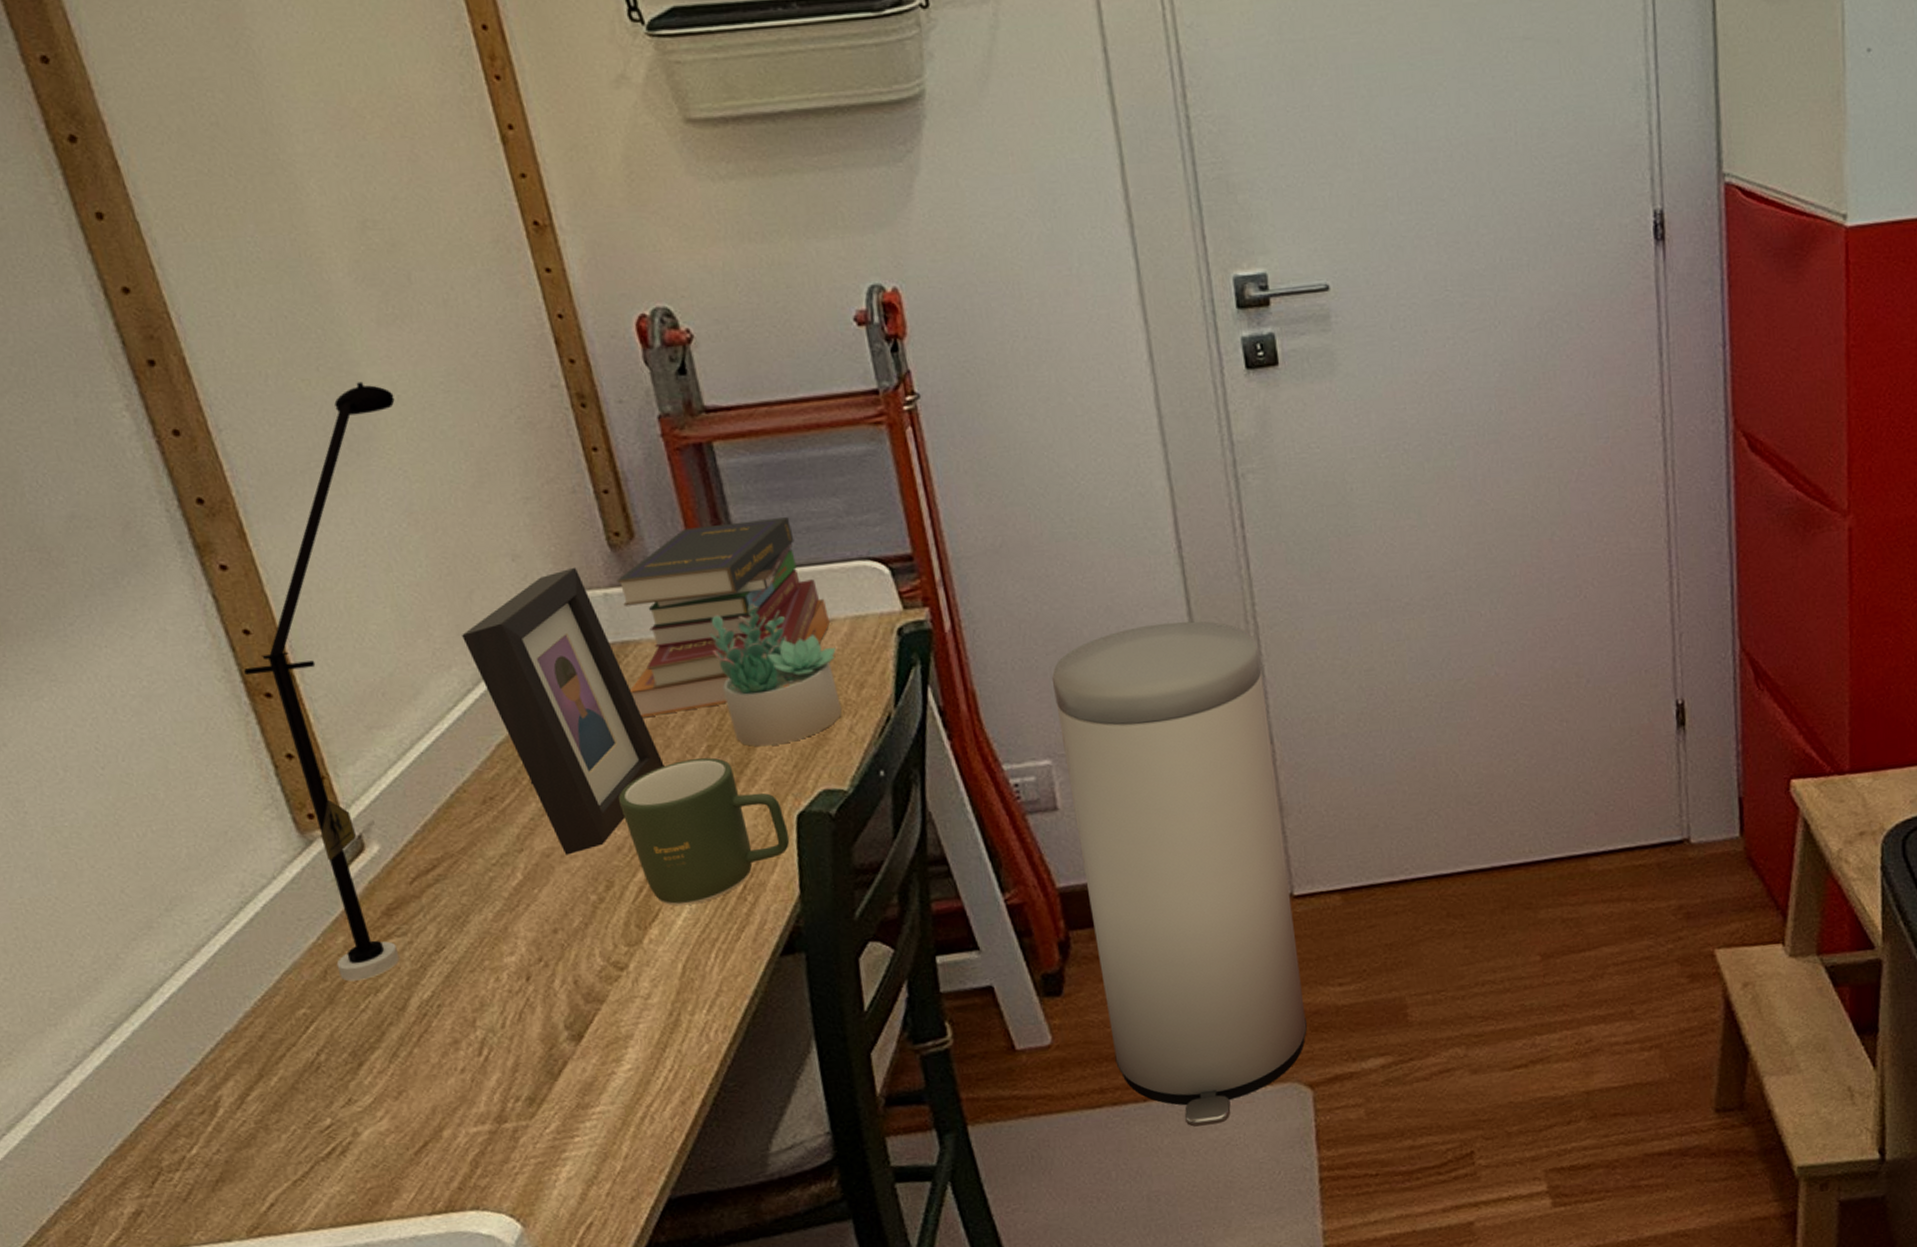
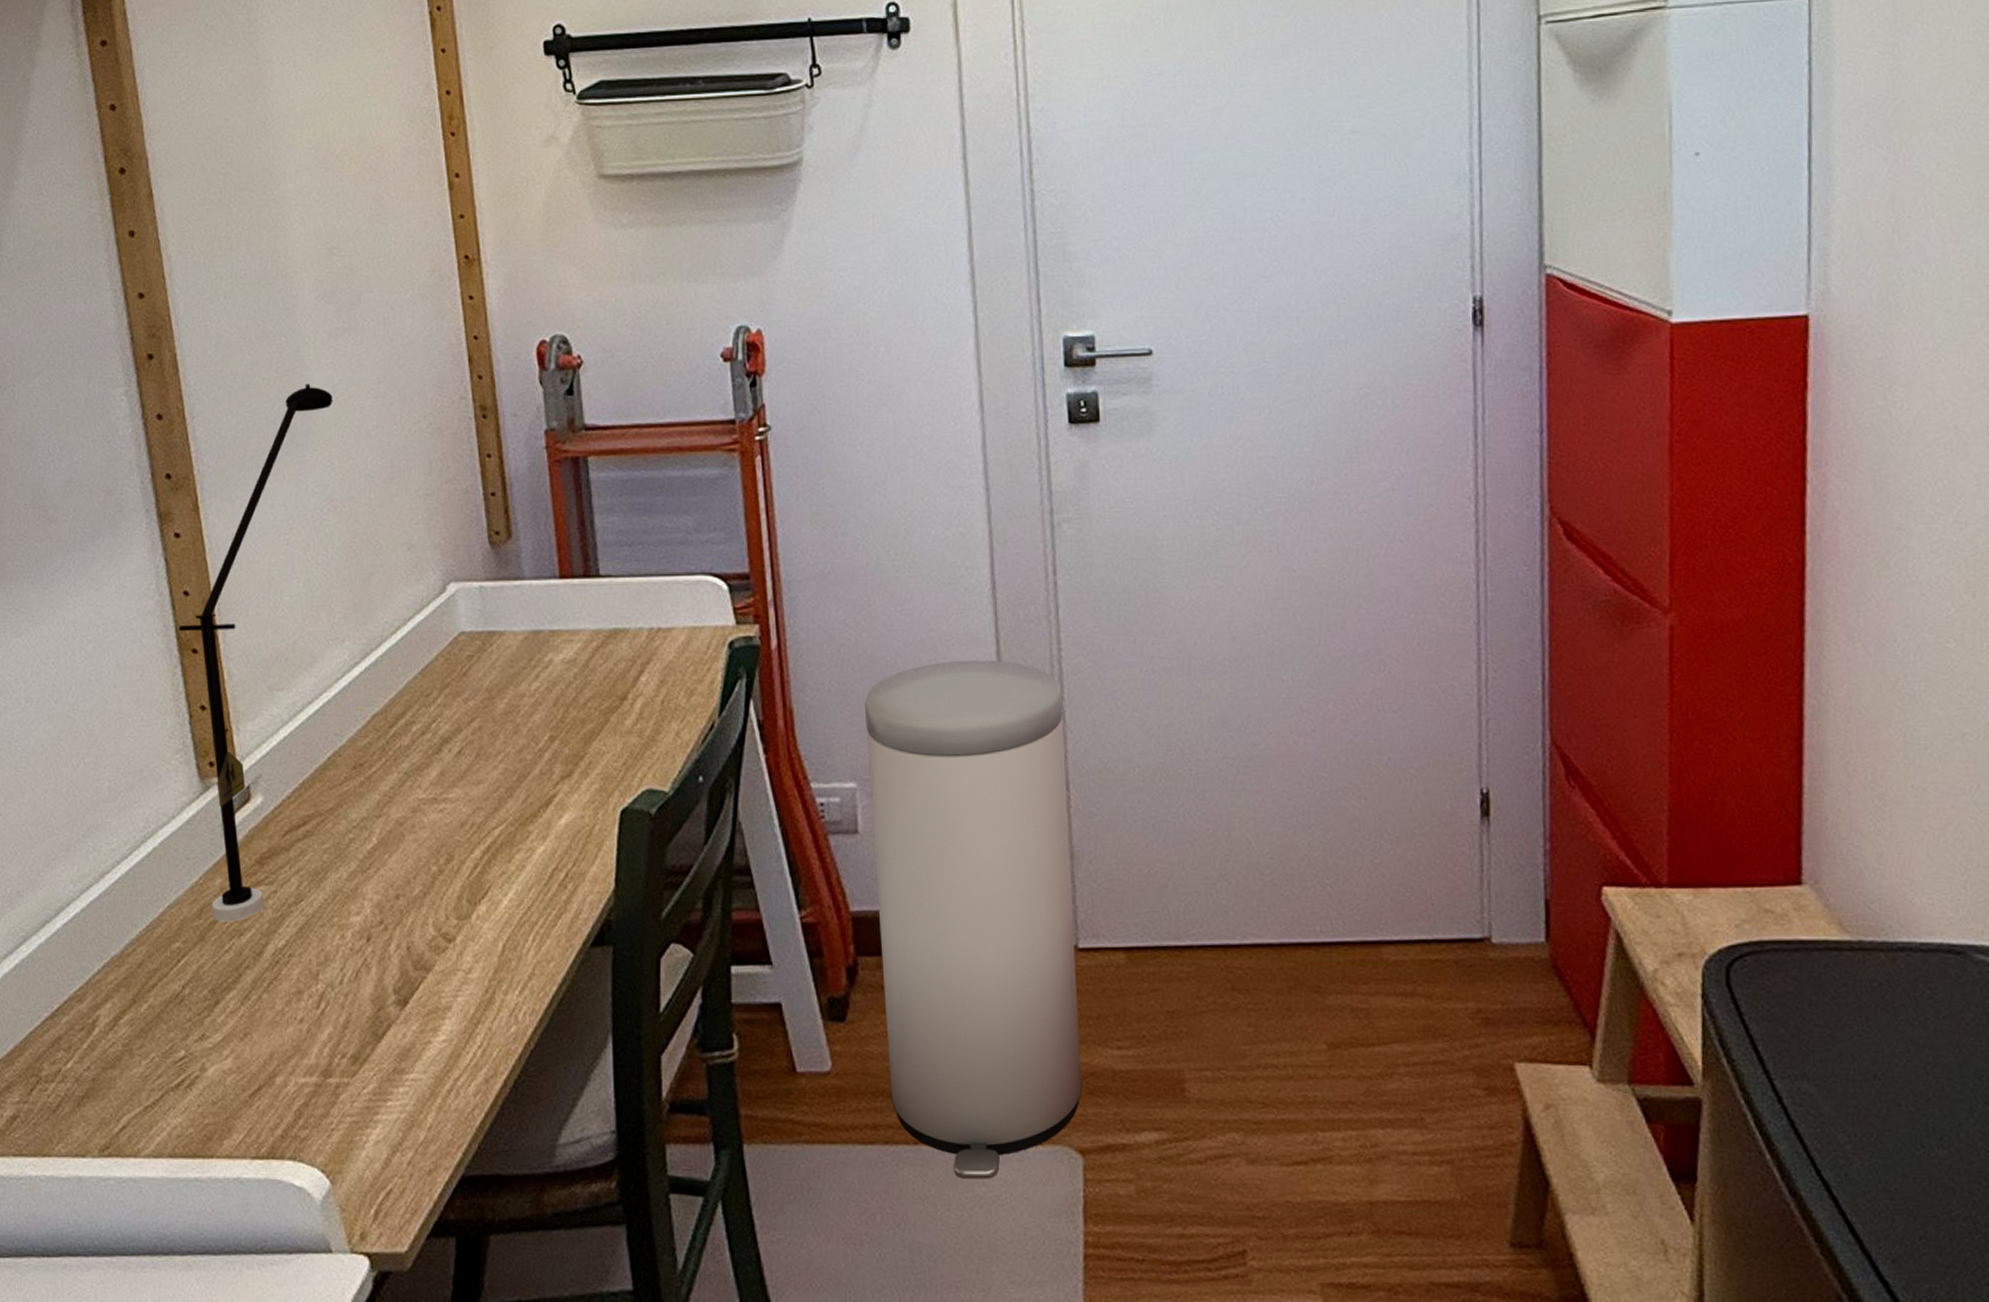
picture frame: present [462,567,665,855] -> none [358,559,511,825]
books: present [616,517,831,717] -> none [490,530,671,703]
mug: present [619,757,790,906] -> none [468,747,612,886]
succulent plant: present [708,604,842,747] -> none [563,607,673,742]

